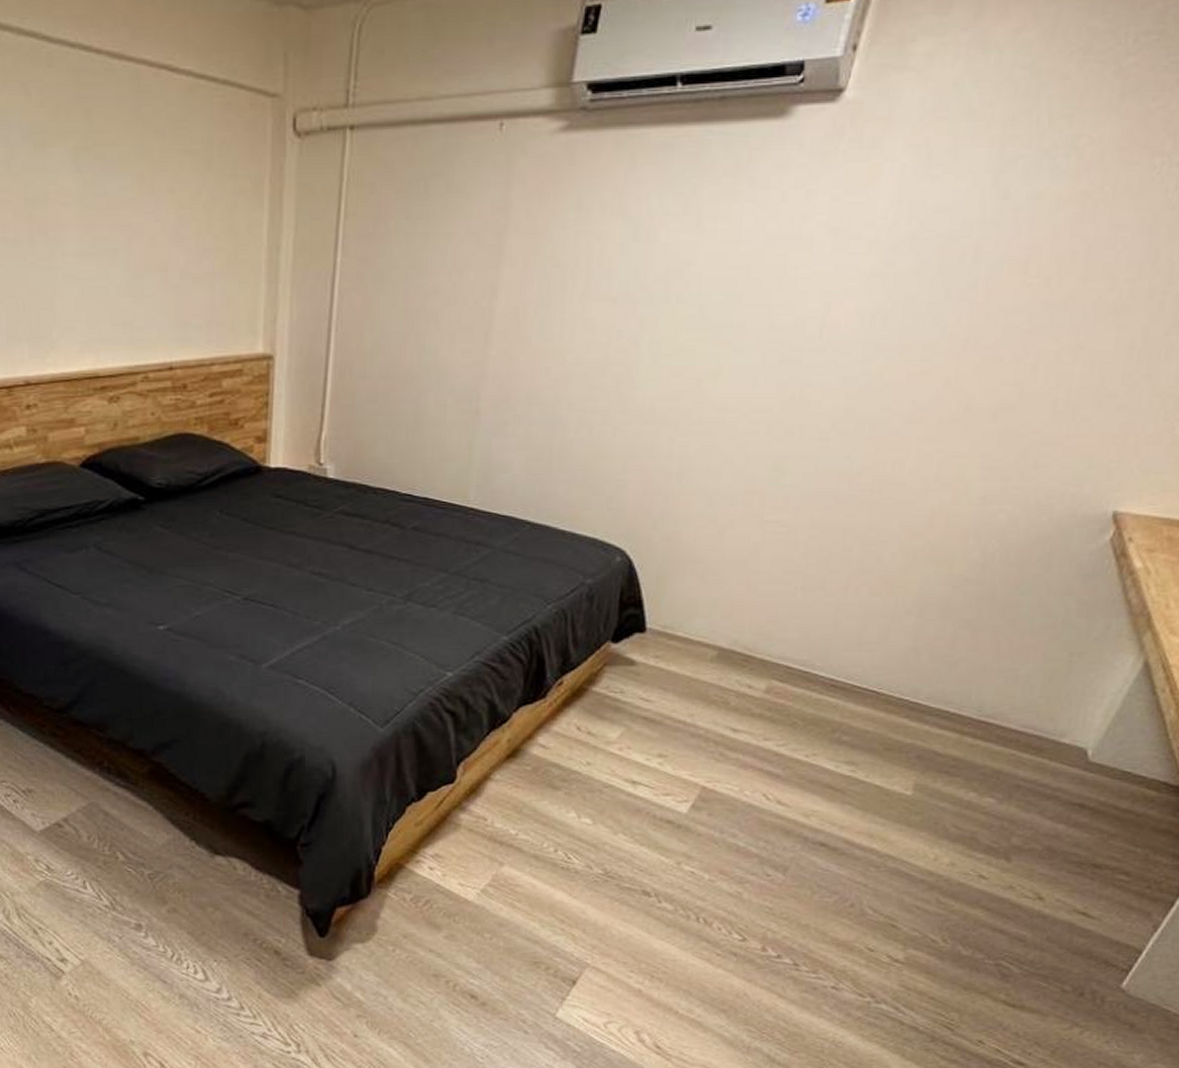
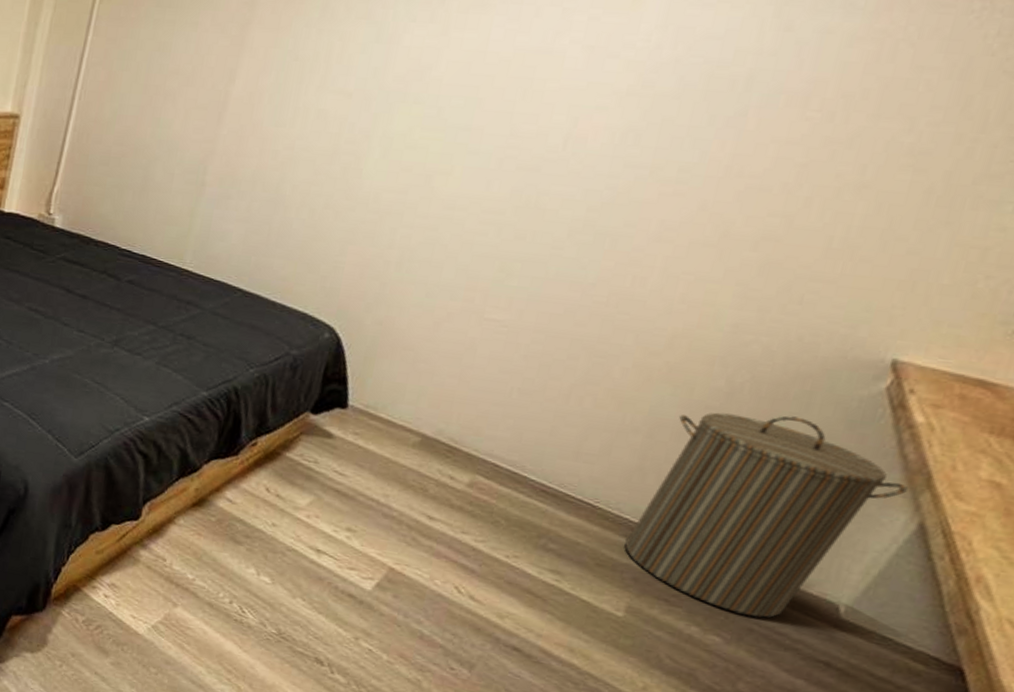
laundry hamper: none [907,578,1133,774] -> present [624,412,908,618]

